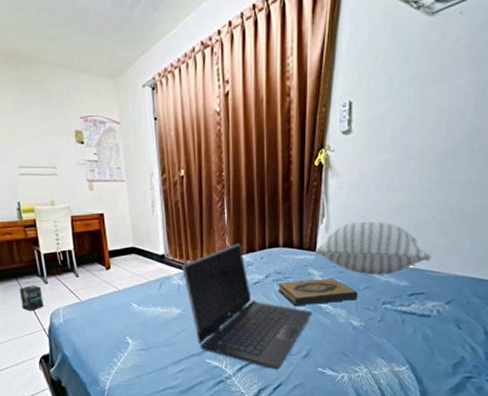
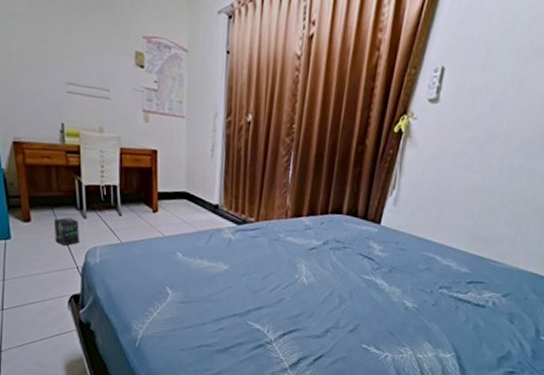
laptop computer: present [182,243,312,369] -> none [235,204,366,340]
hardback book: present [278,278,358,305] -> none [334,252,416,280]
pillow: present [316,222,431,275] -> none [379,199,497,259]

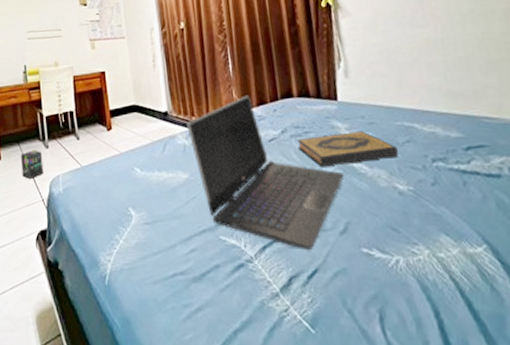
laptop computer: none [235,204,366,340] -> present [187,95,344,250]
hardback book: none [334,252,416,280] -> present [297,131,399,166]

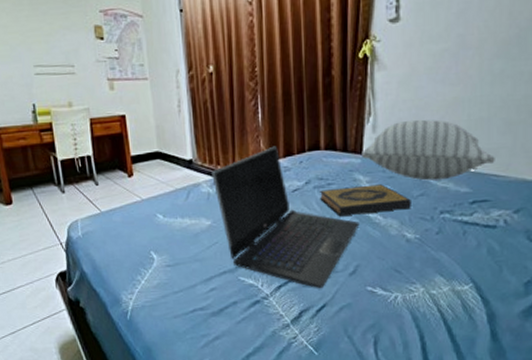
box: present [20,149,44,179] -> none [33,193,61,223]
pillow: none [336,62,484,126] -> present [362,120,495,181]

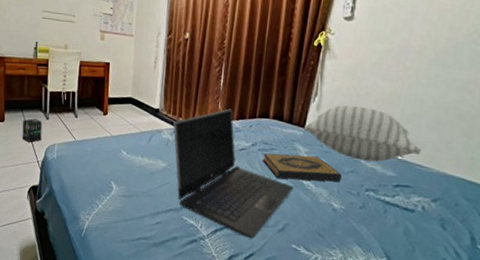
box: none [33,193,61,223] -> present [22,118,43,143]

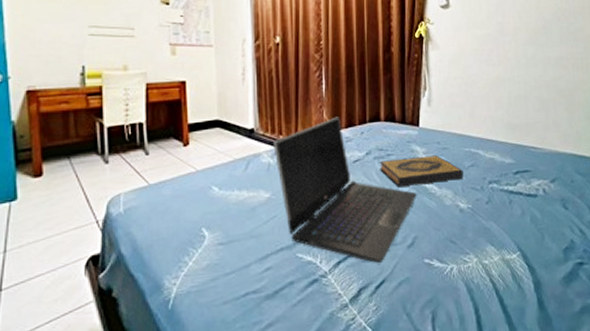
box: present [22,118,43,143] -> none [70,164,100,198]
pillow: present [304,105,421,162] -> none [418,96,533,152]

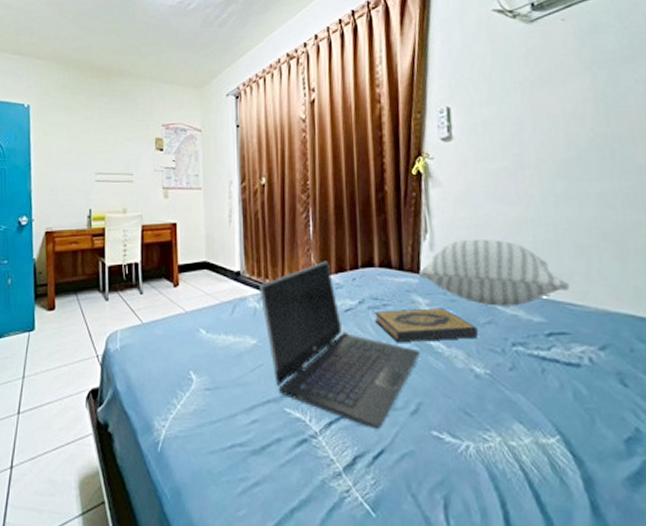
pillow: none [418,96,533,152] -> present [419,240,570,306]

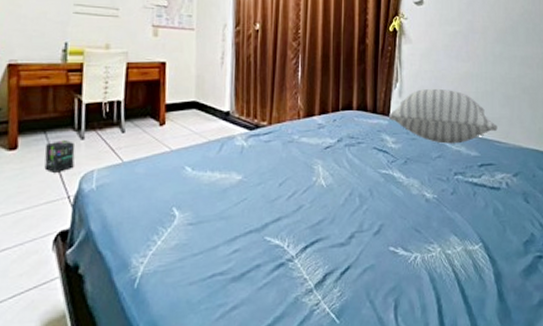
box: none [76,300,101,332] -> present [44,139,75,173]
laptop computer: present [259,261,420,429] -> none [248,103,385,249]
hardback book: present [375,308,478,342] -> none [350,145,430,174]

